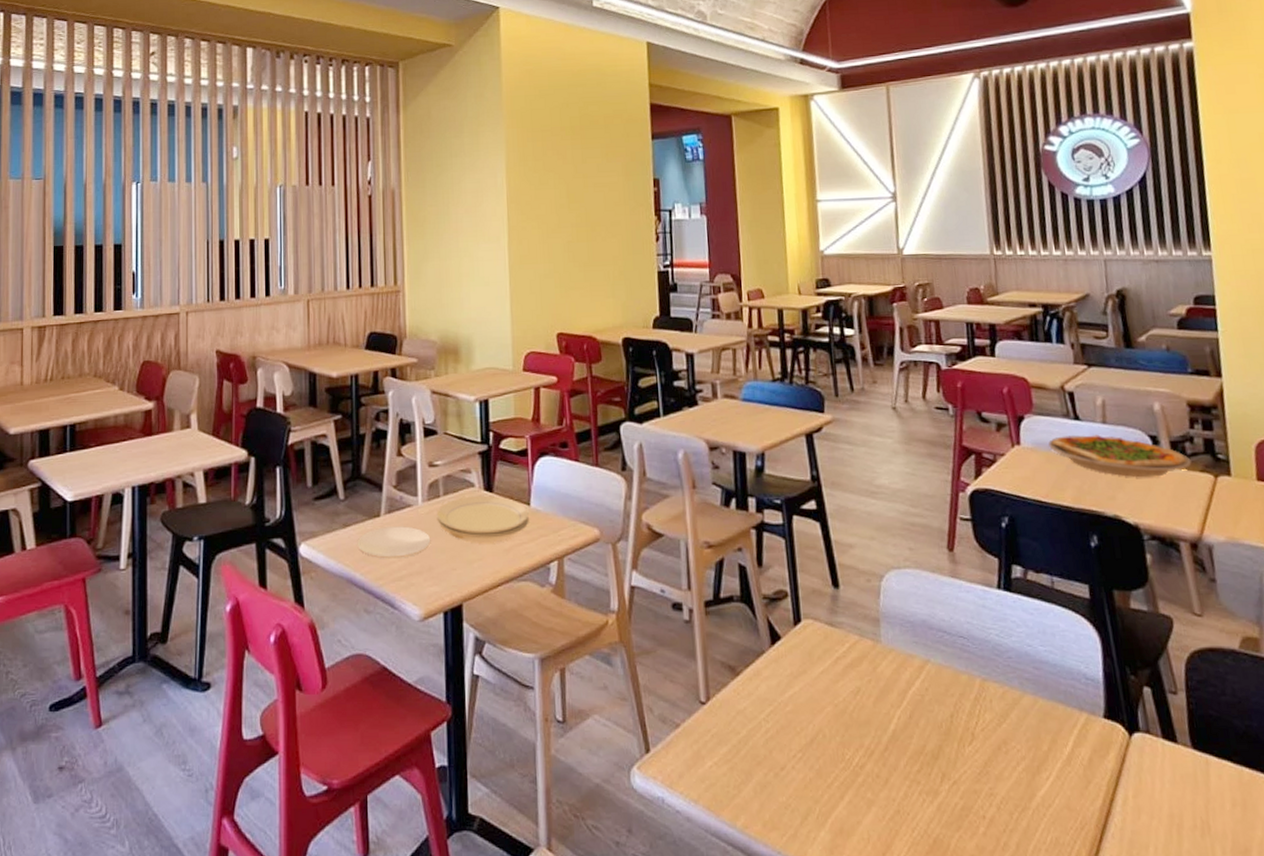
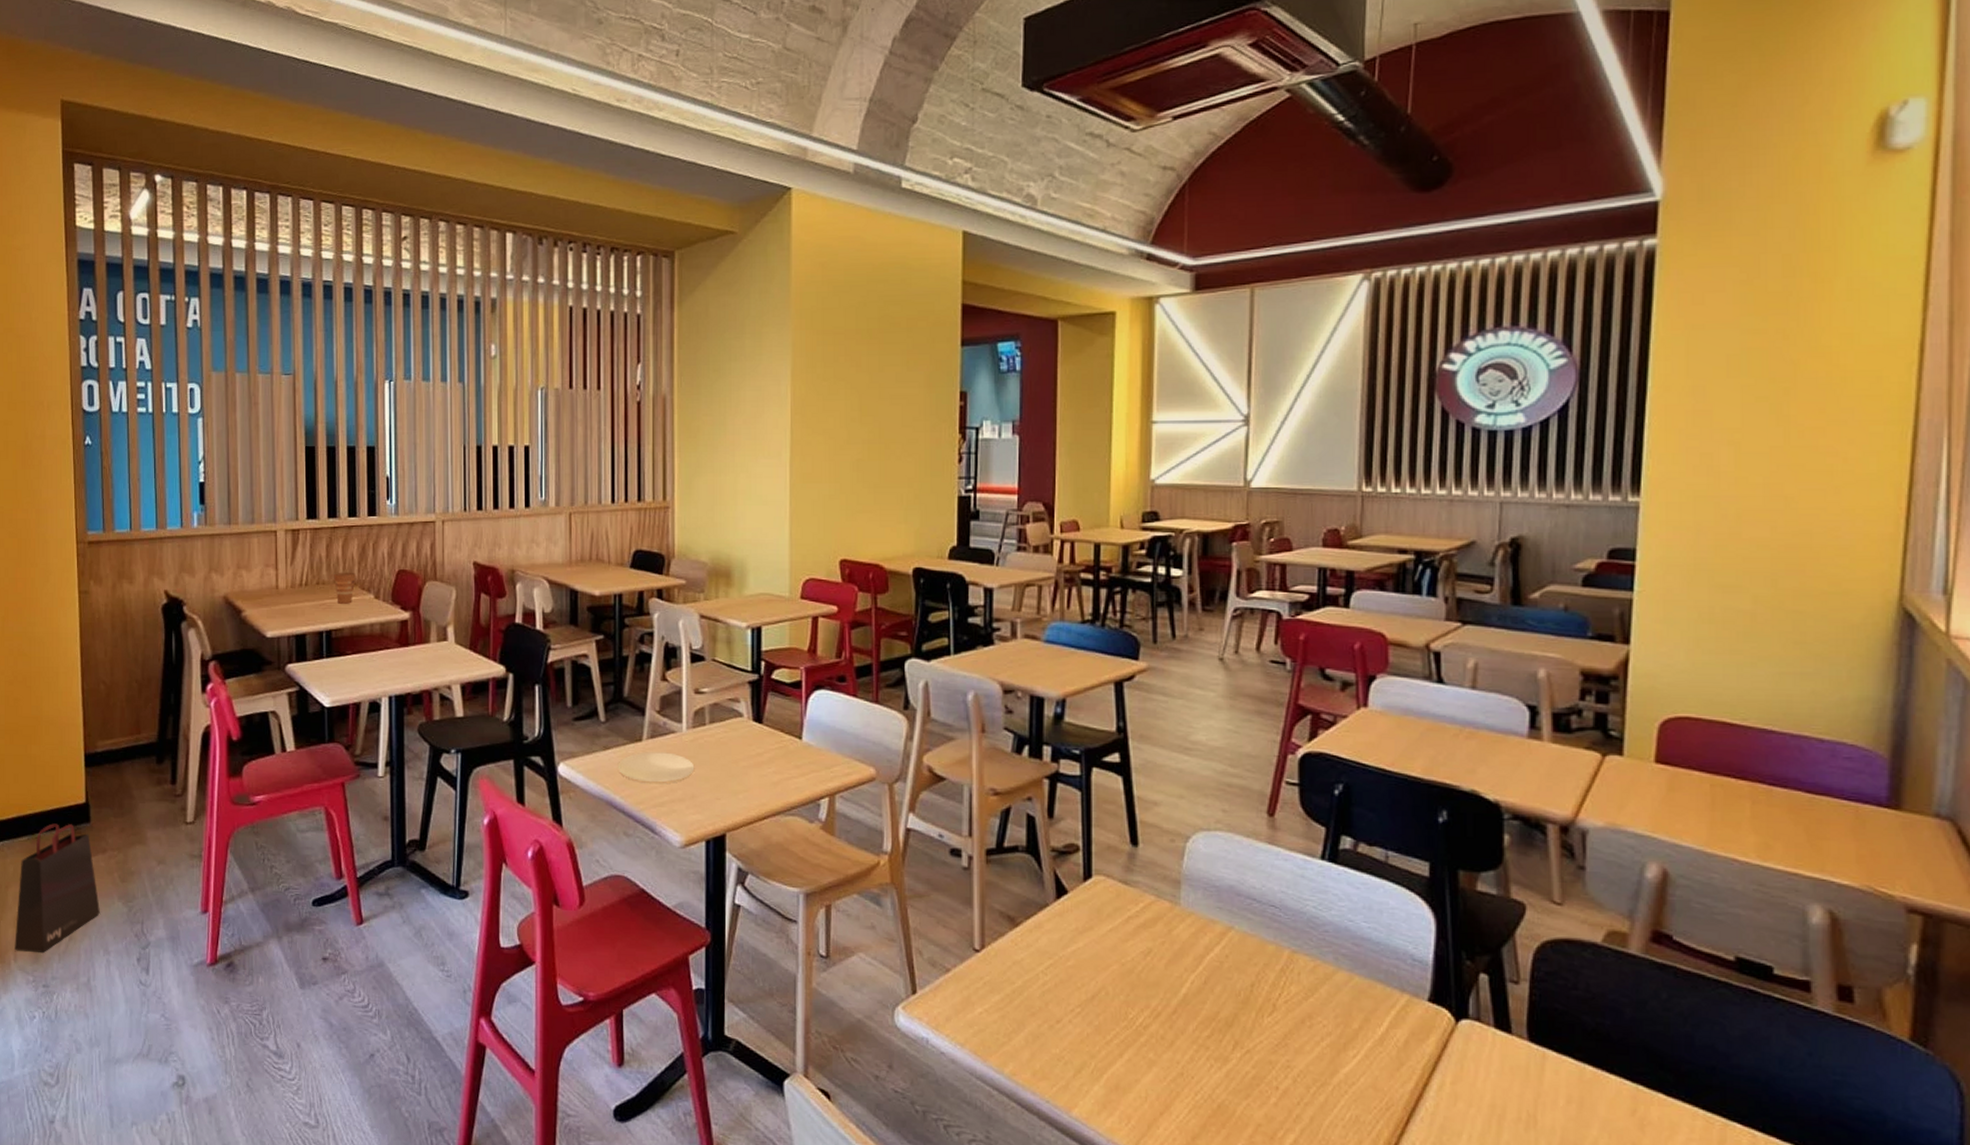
cup: none [79,365,101,397] -> present [334,572,356,604]
plate: present [436,495,529,543] -> none [701,726,800,774]
pizza: present [1048,435,1192,478] -> none [1402,700,1576,752]

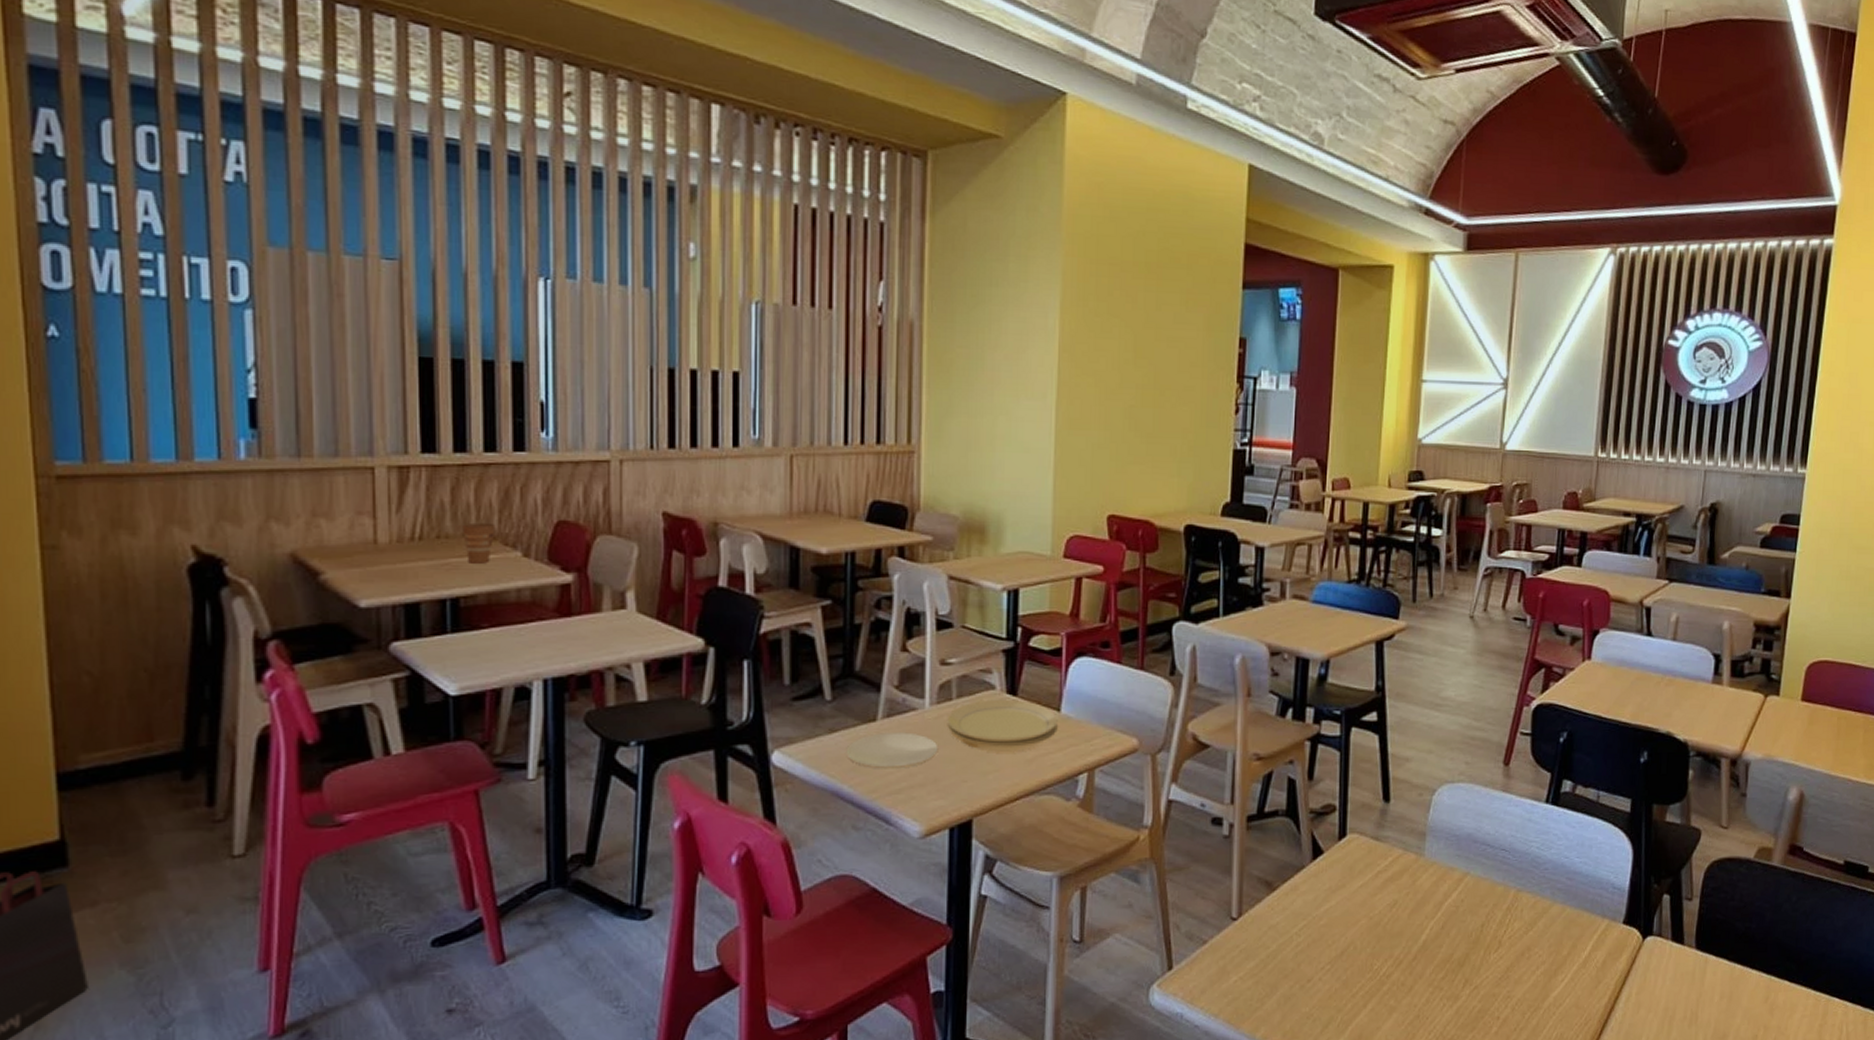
plate: none [701,726,800,774] -> present [947,699,1058,752]

